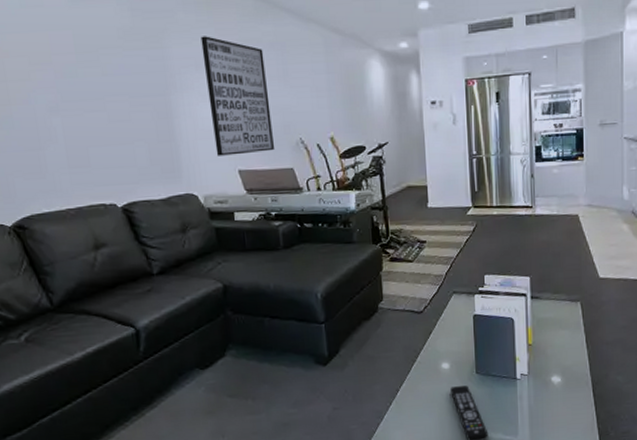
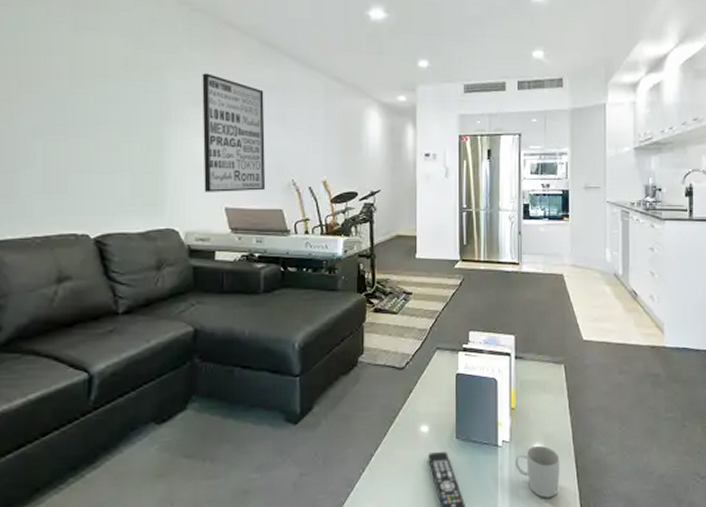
mug: none [534,377,578,424] -> present [516,445,560,498]

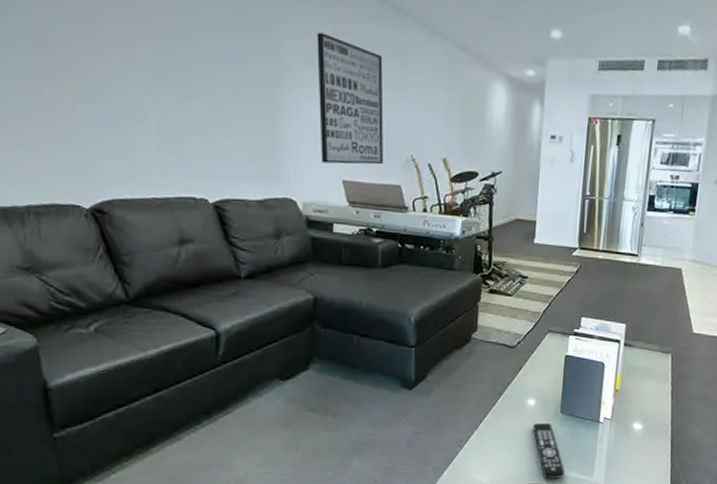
mug: present [516,445,560,498] -> none [614,424,657,469]

